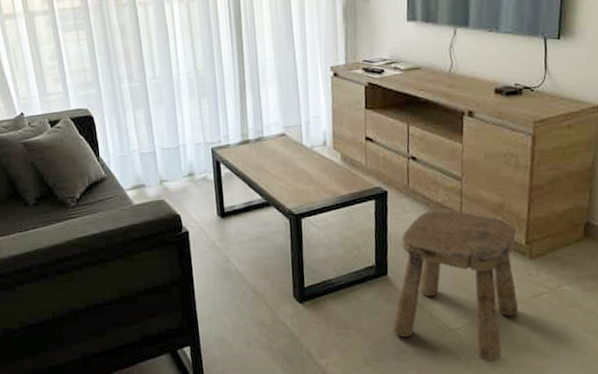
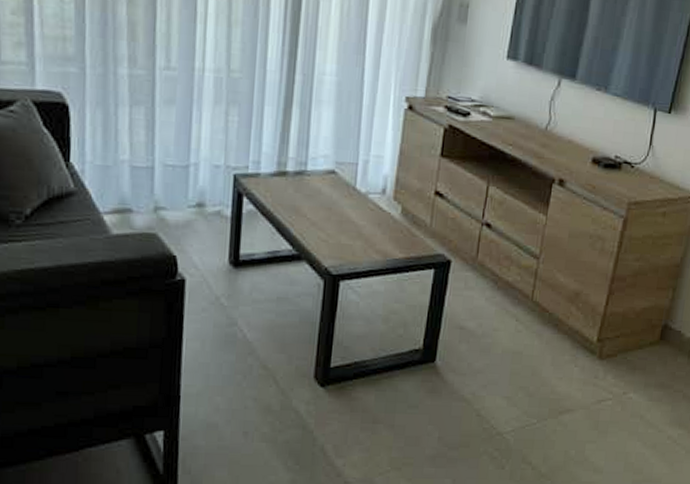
stool: present [392,209,519,362] -> none [430,289,590,474]

